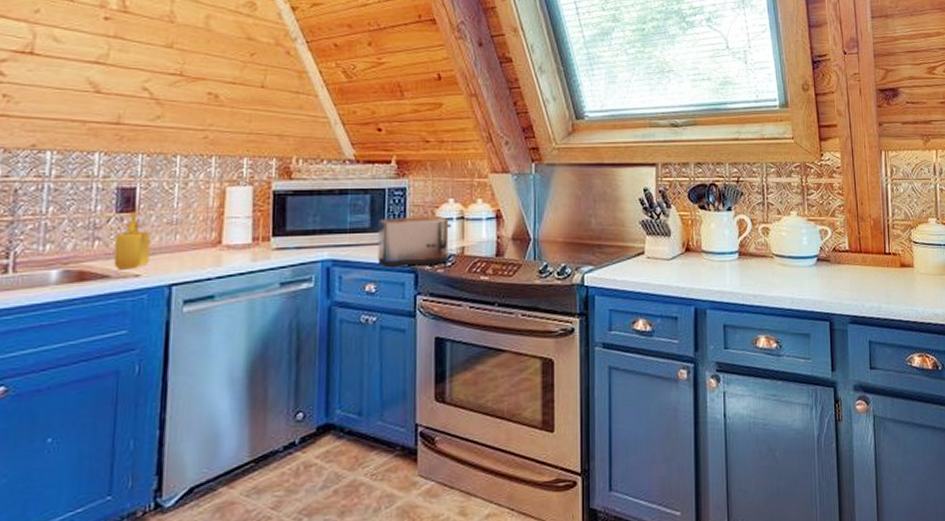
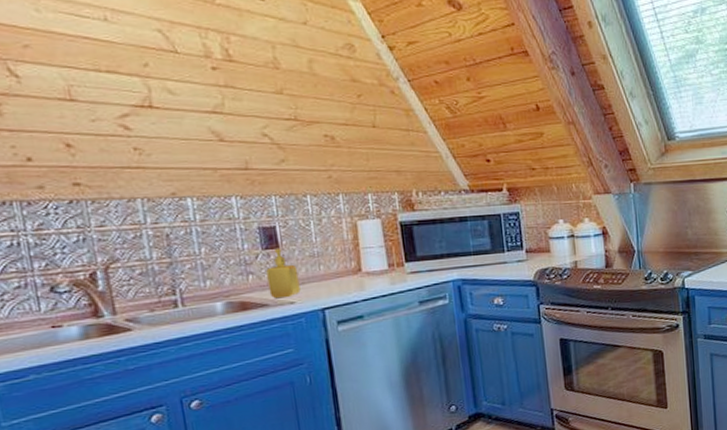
toaster: present [377,216,452,268] -> none [498,236,564,283]

